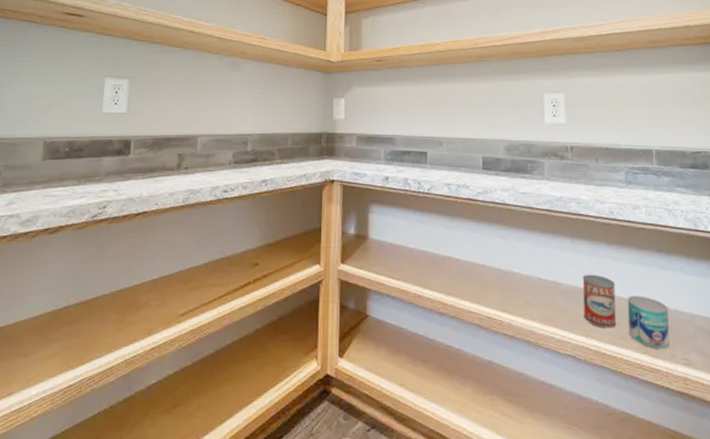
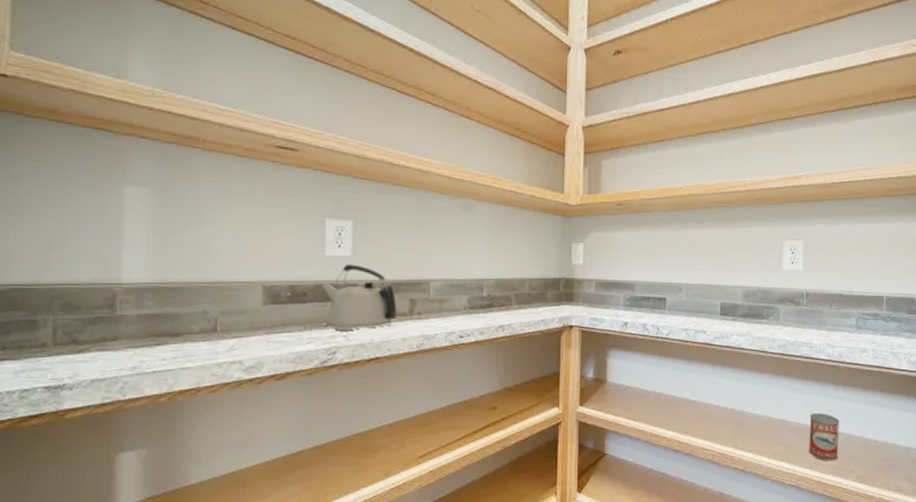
kettle: none [96,121,166,186] -> present [320,264,397,331]
can: present [627,295,670,349] -> none [848,431,886,478]

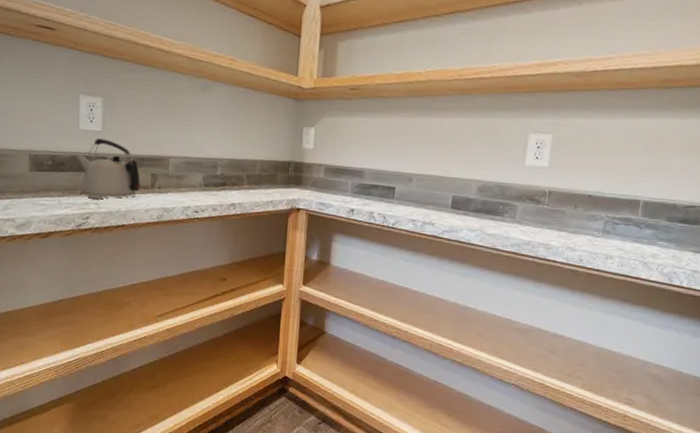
can: present [809,412,839,461] -> none [533,315,571,366]

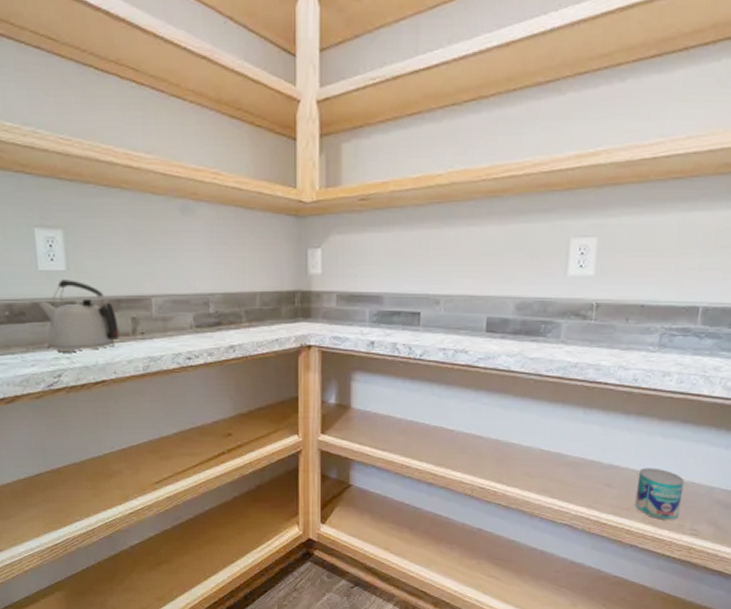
can: none [576,339,622,389] -> present [634,468,685,520]

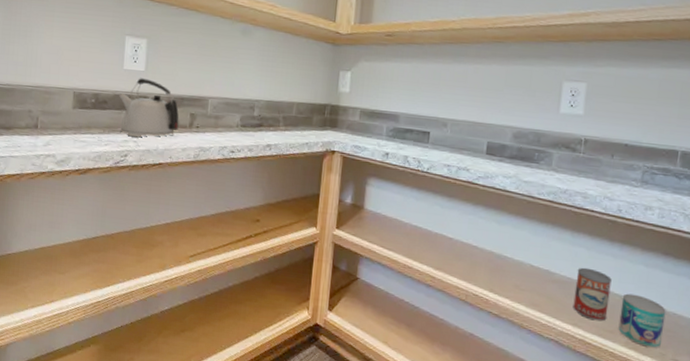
can: none [587,445,628,500] -> present [573,267,612,322]

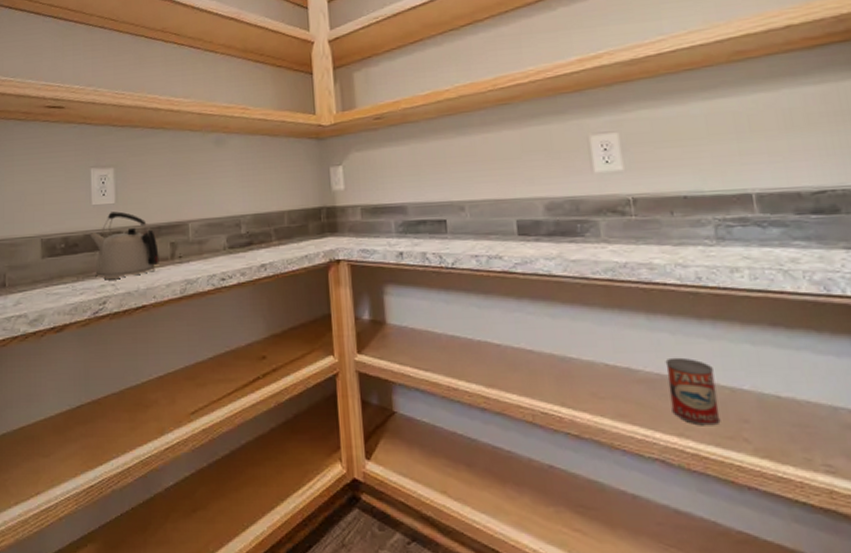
can: present [618,293,666,348] -> none [732,383,802,452]

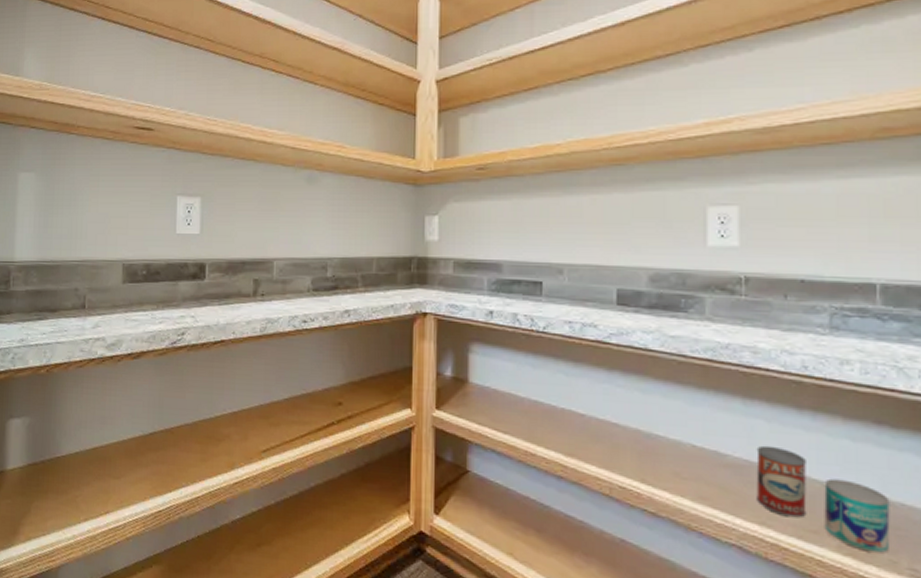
kettle: present [89,211,159,280] -> none [171,242,241,312]
can: none [732,383,802,452] -> present [824,478,891,554]

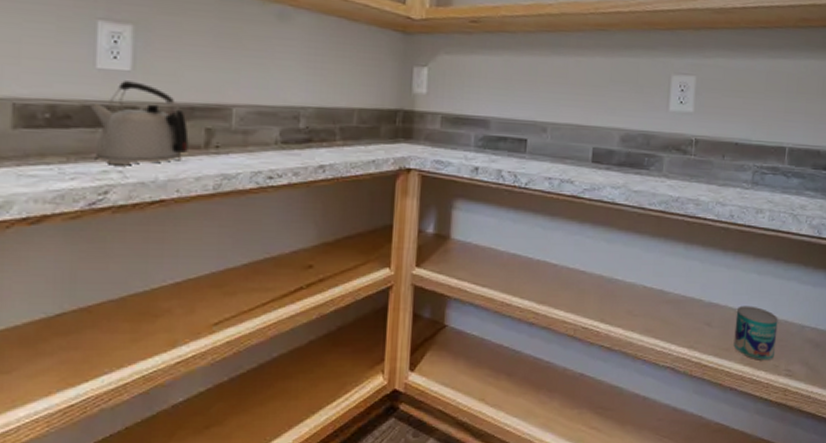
kettle: none [171,242,241,312] -> present [89,81,189,166]
can: present [756,445,807,519] -> none [688,282,726,340]

